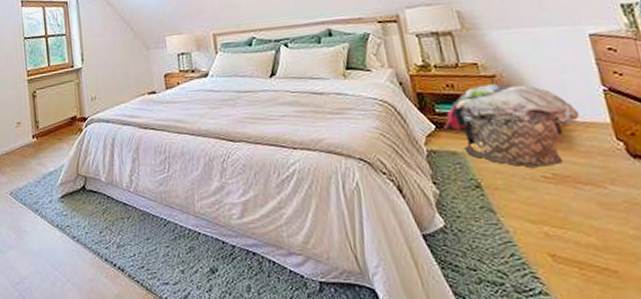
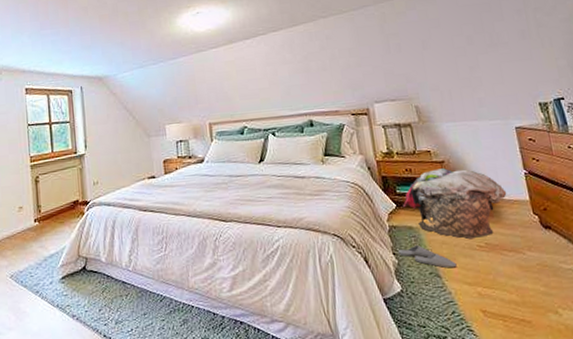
slippers: none [440,174,516,202] -> present [399,245,457,269]

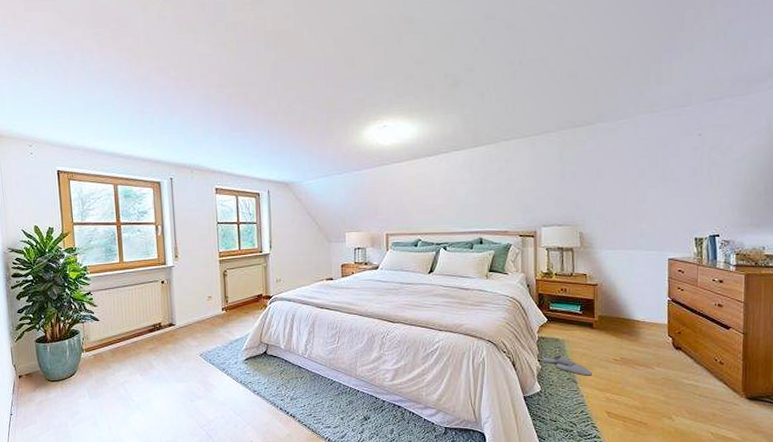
laundry basket: present [403,168,507,240] -> none [554,291,648,354]

